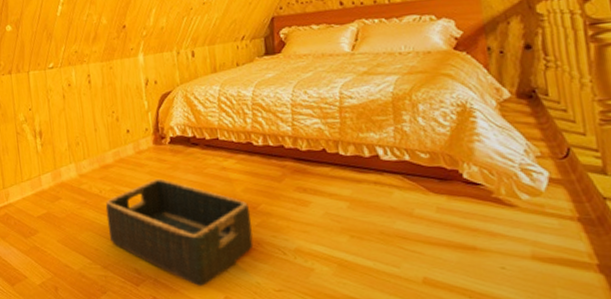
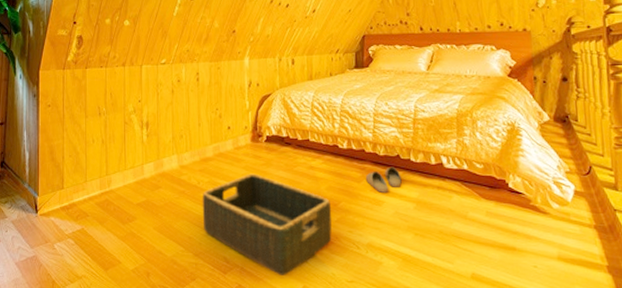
slippers: none [287,162,331,193] -> present [366,166,402,194]

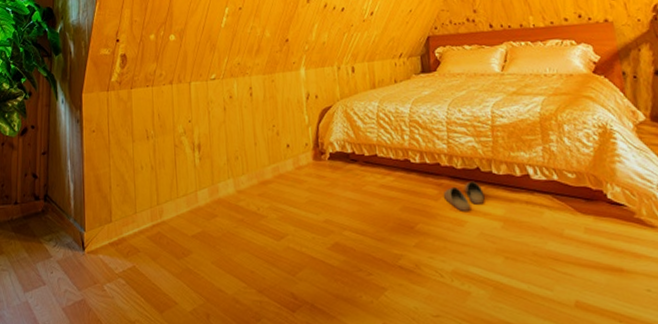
basket: present [202,173,332,275] -> none [263,196,411,312]

